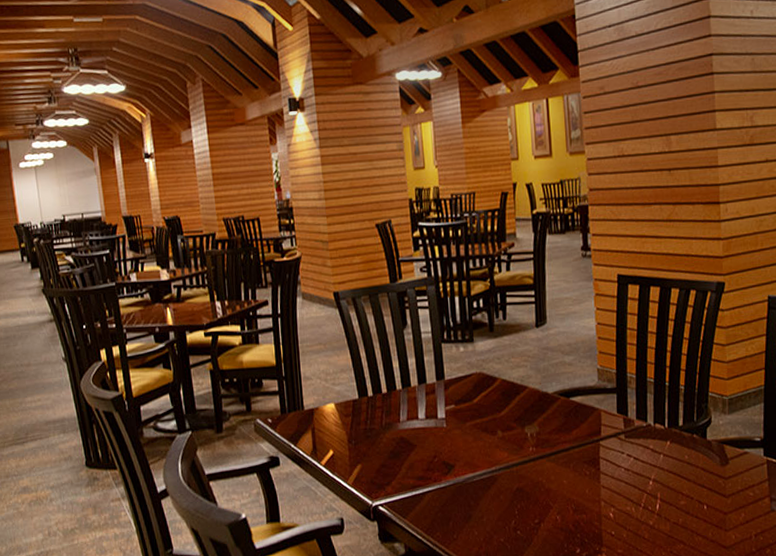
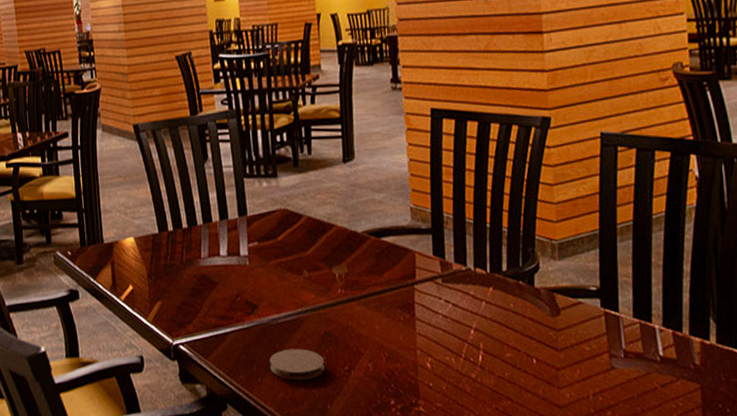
coaster: none [465,505,517,535] -> present [269,349,325,380]

